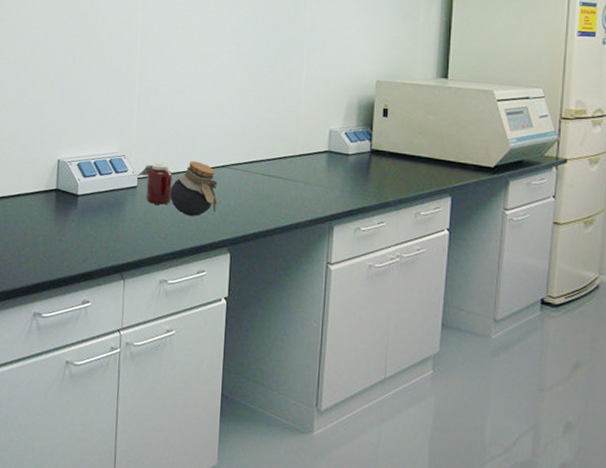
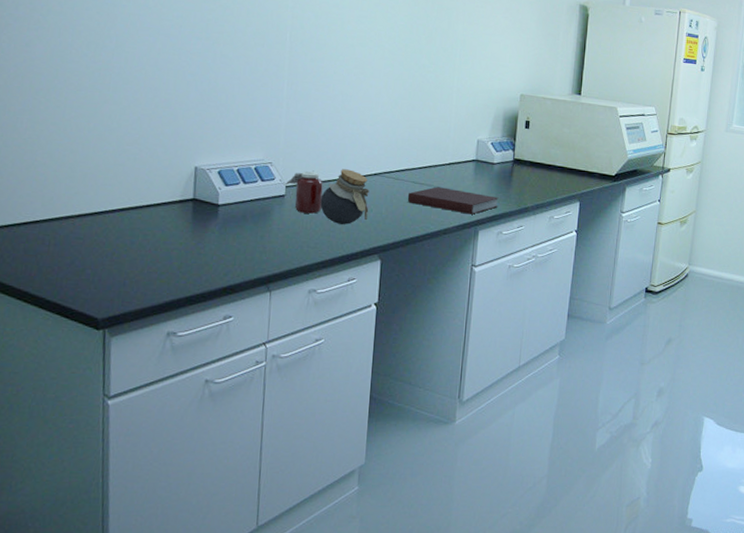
notebook: none [256,179,355,209] -> present [407,187,499,215]

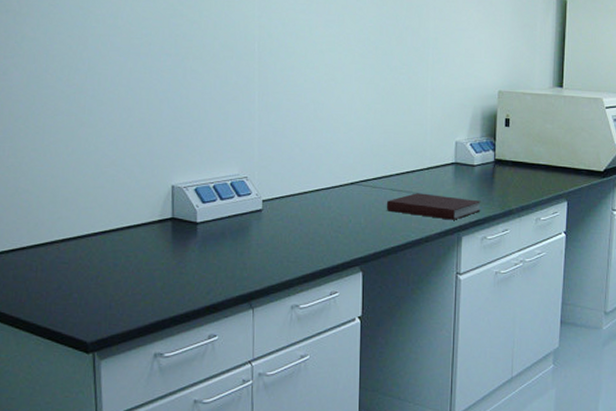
jar: present [284,170,323,214] -> none [261,183,300,227]
jar: present [320,169,369,225] -> none [298,180,348,237]

